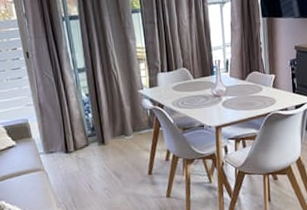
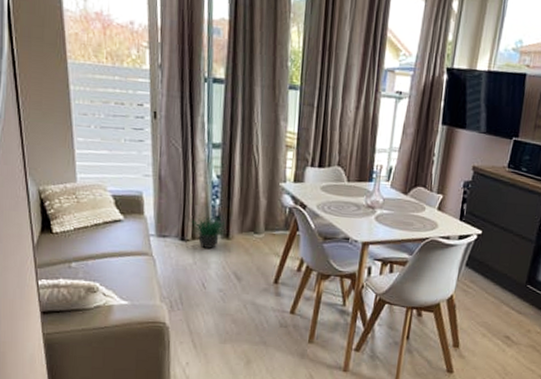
potted plant: none [70,126,100,156] -> present [189,211,226,248]

